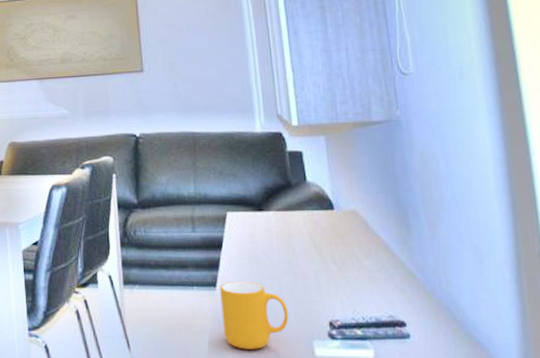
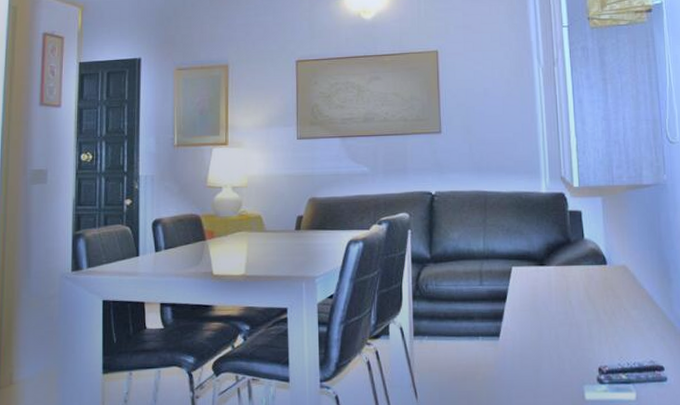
mug: present [220,281,289,349] -> none [503,331,563,395]

